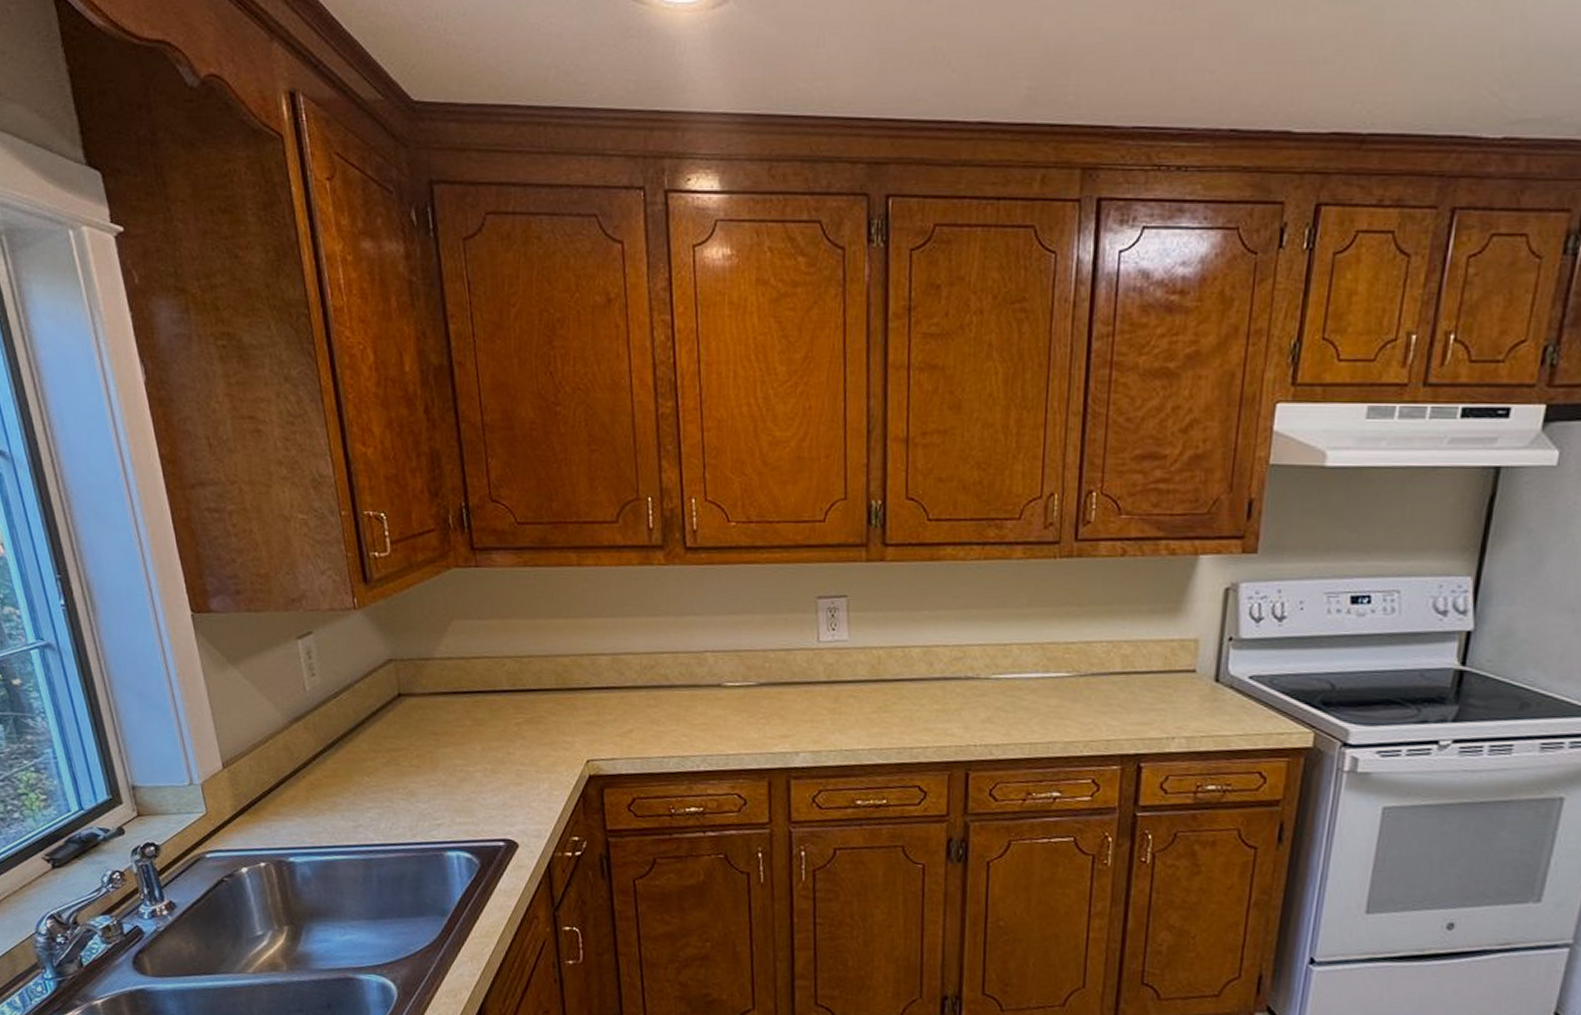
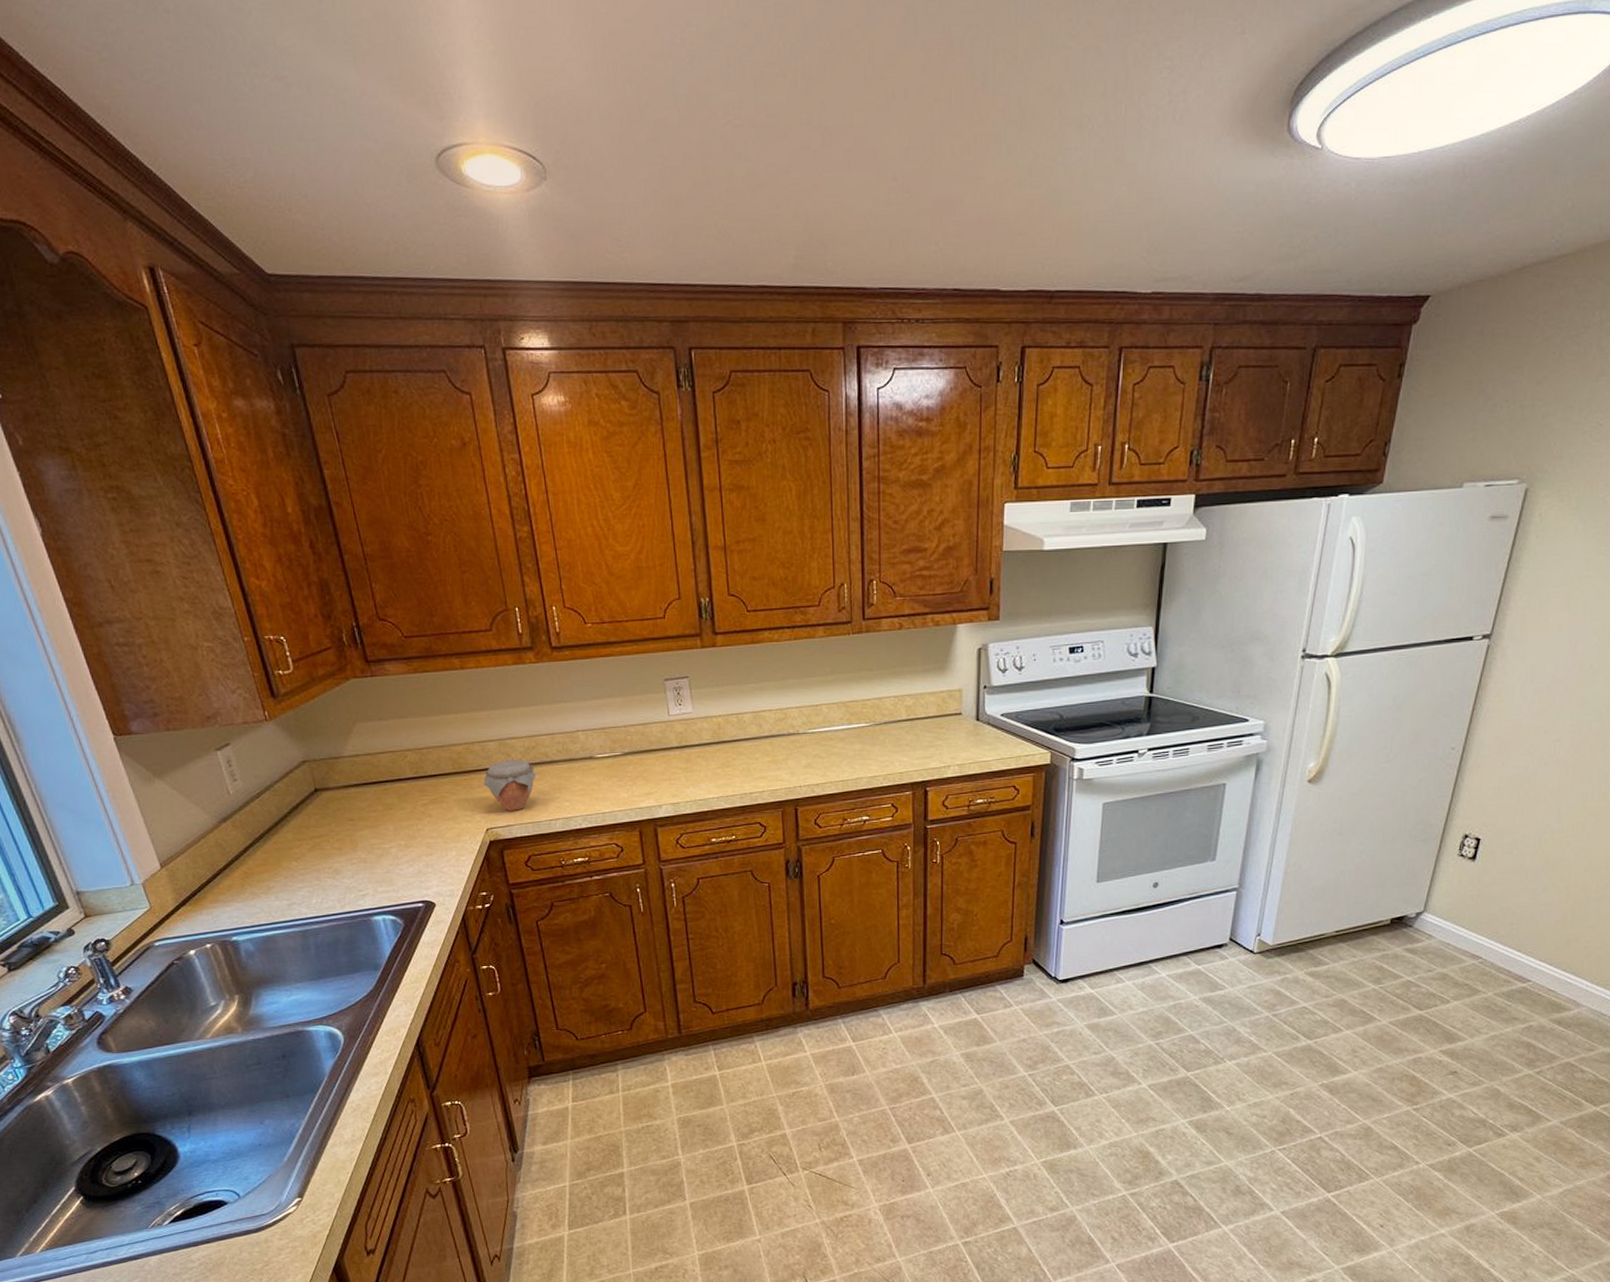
jar: none [588,679,652,742] -> present [483,759,537,811]

